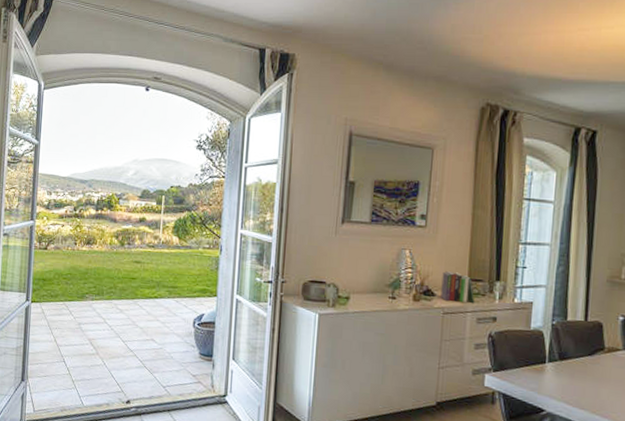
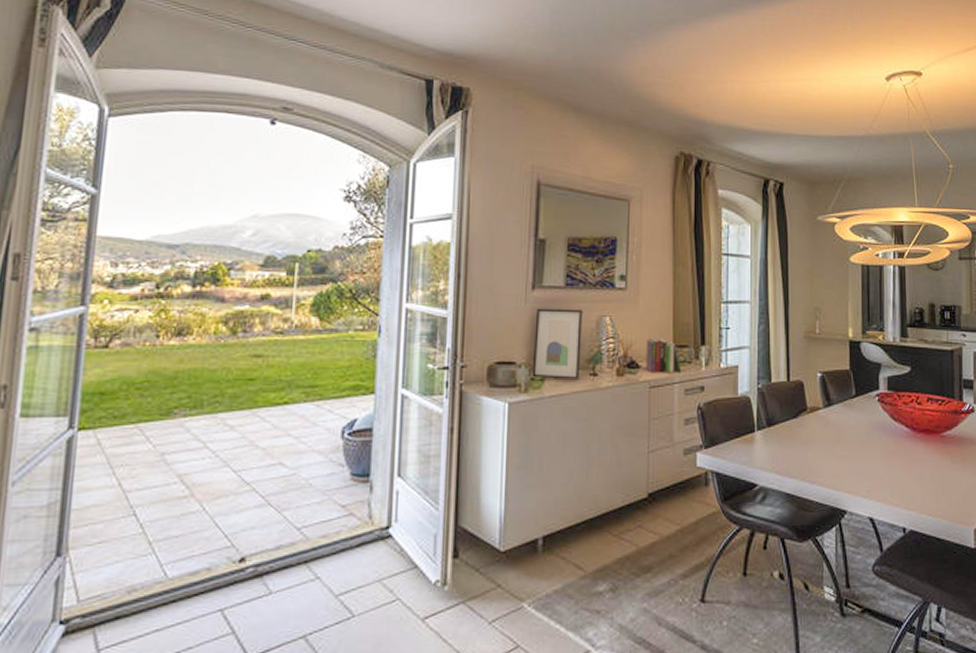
picture frame: none [339,239,386,301] -> present [532,308,584,379]

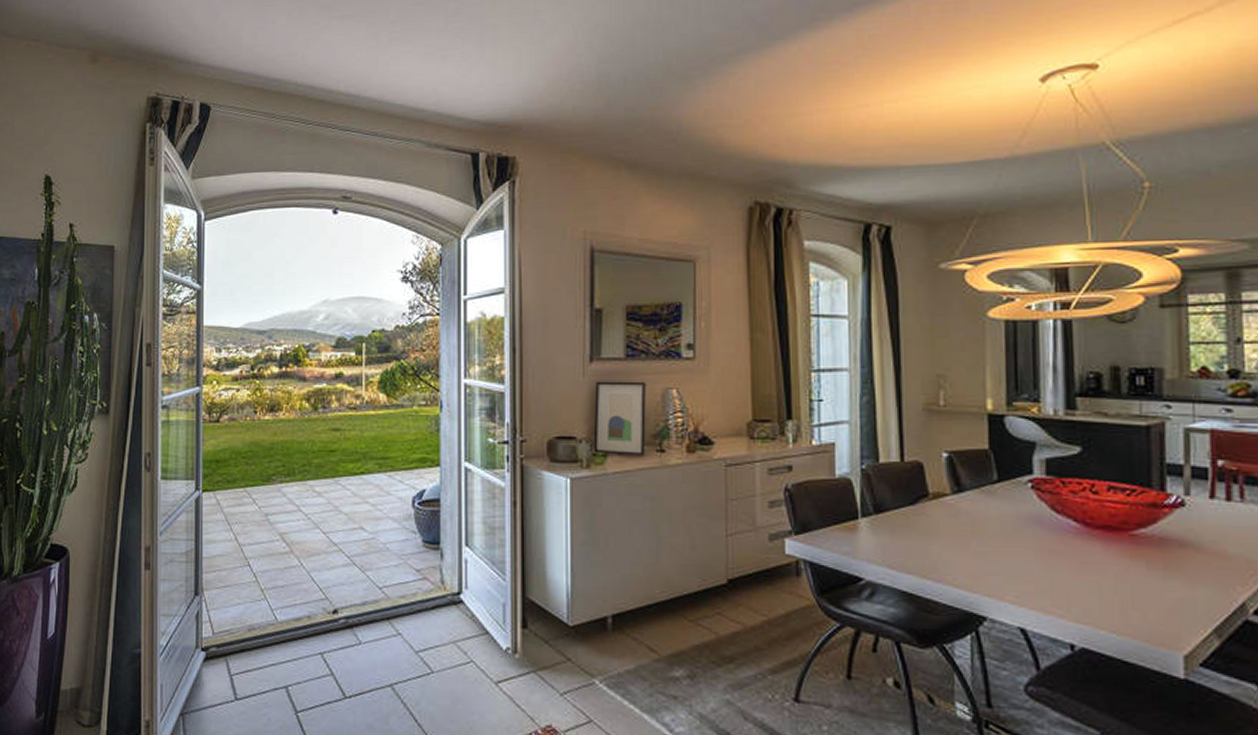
books: present [646,337,682,374] -> none [720,411,764,451]

